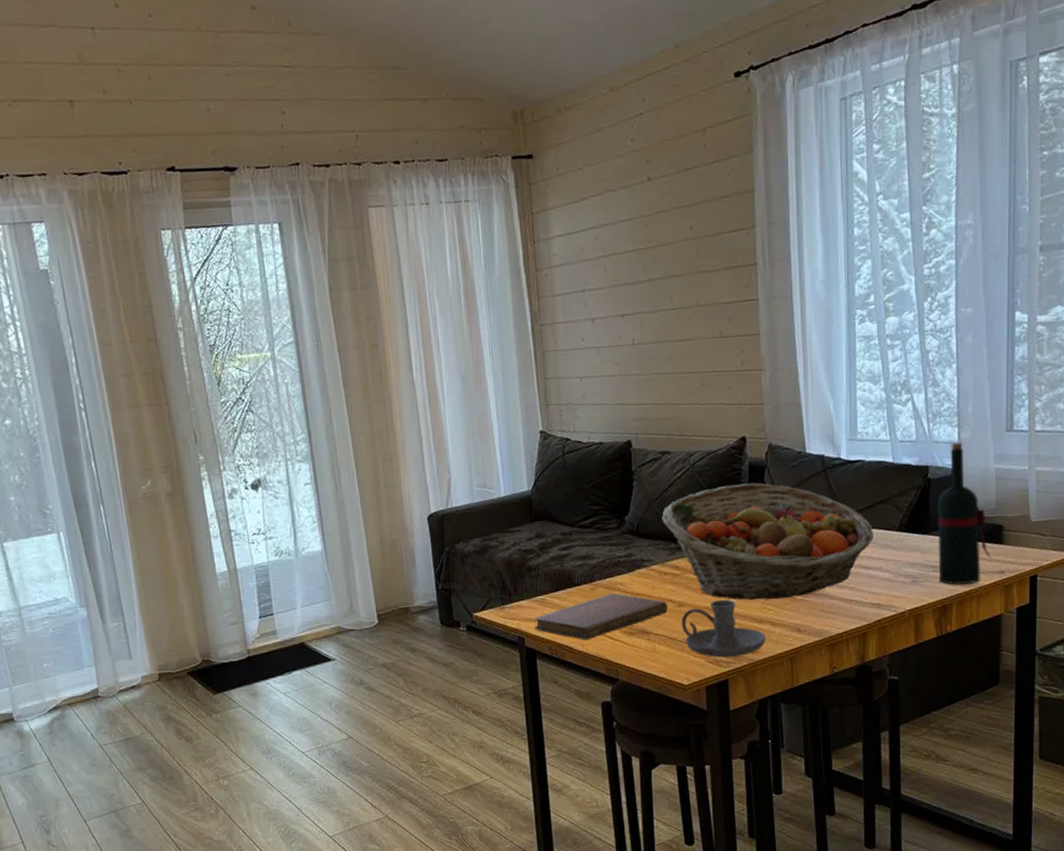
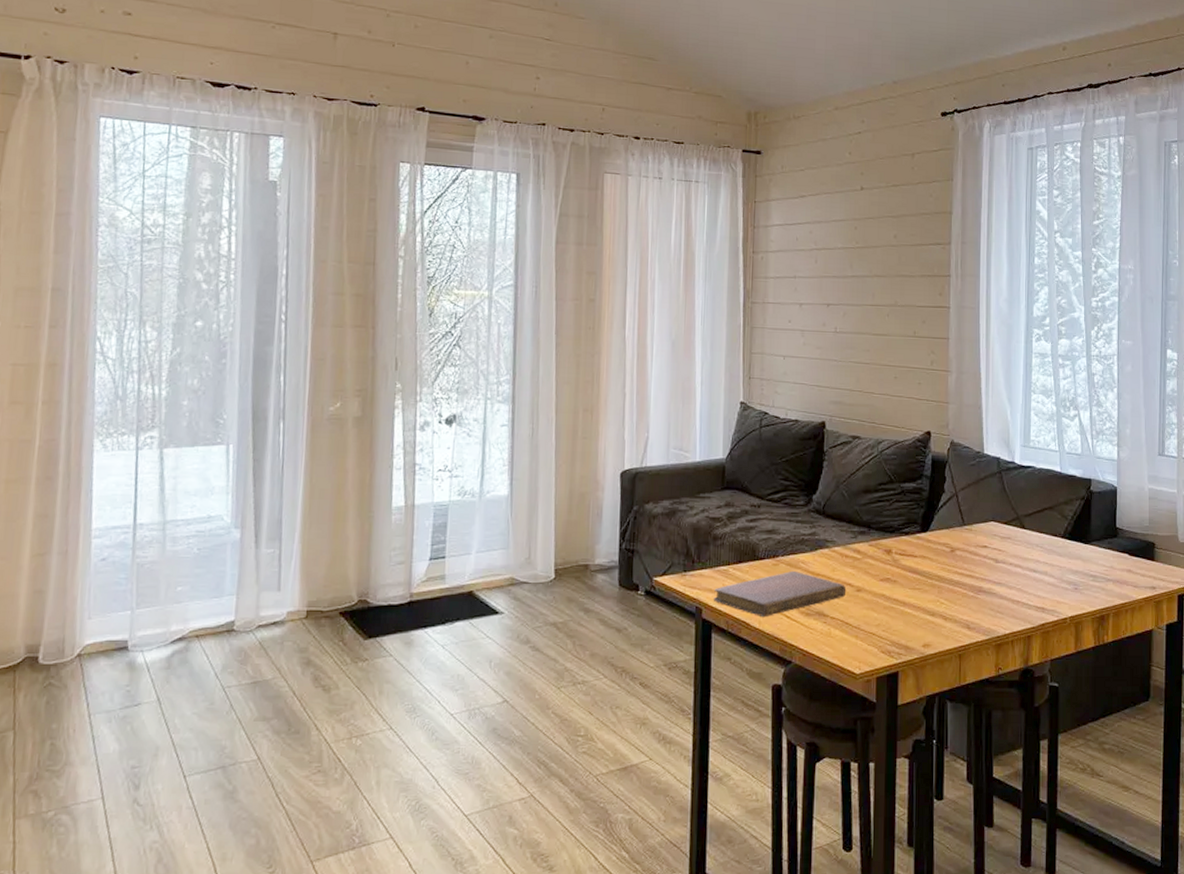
fruit basket: present [662,482,873,600] -> none [848,475,1041,594]
candle holder: present [681,599,766,658] -> none [857,588,937,648]
wine bottle: present [937,442,991,585] -> none [1097,461,1144,597]

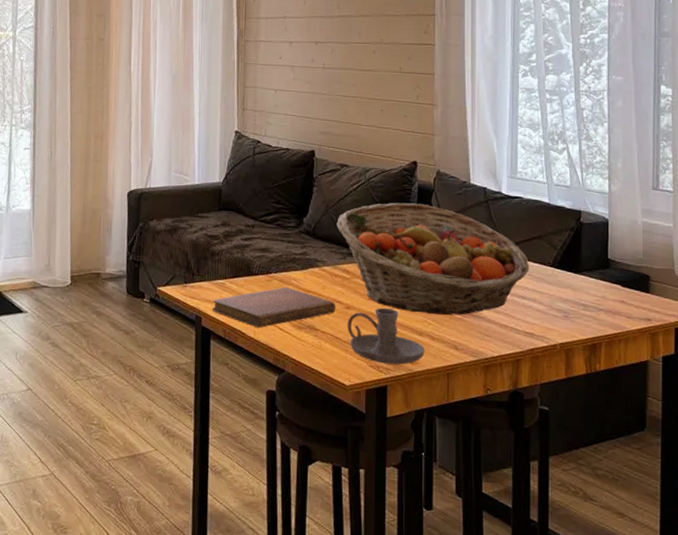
fruit basket: none [848,475,1041,594] -> present [337,202,529,315]
candle holder: none [857,588,937,648] -> present [347,307,425,365]

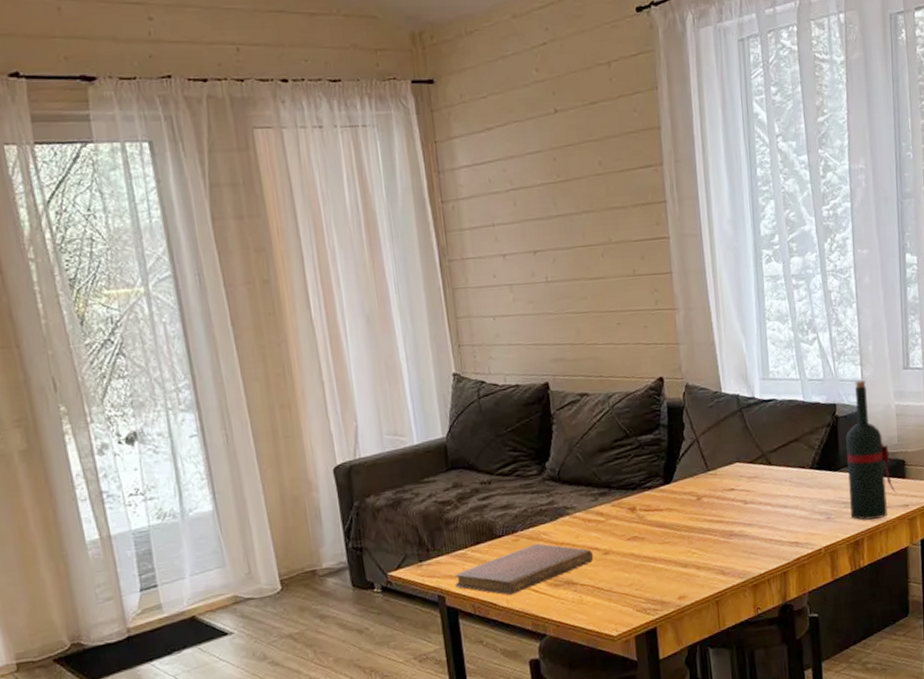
fruit basket: present [337,202,529,315] -> none [583,424,789,545]
candle holder: present [347,307,425,365] -> none [607,544,692,606]
wine bottle: none [588,193,639,328] -> present [846,380,896,520]

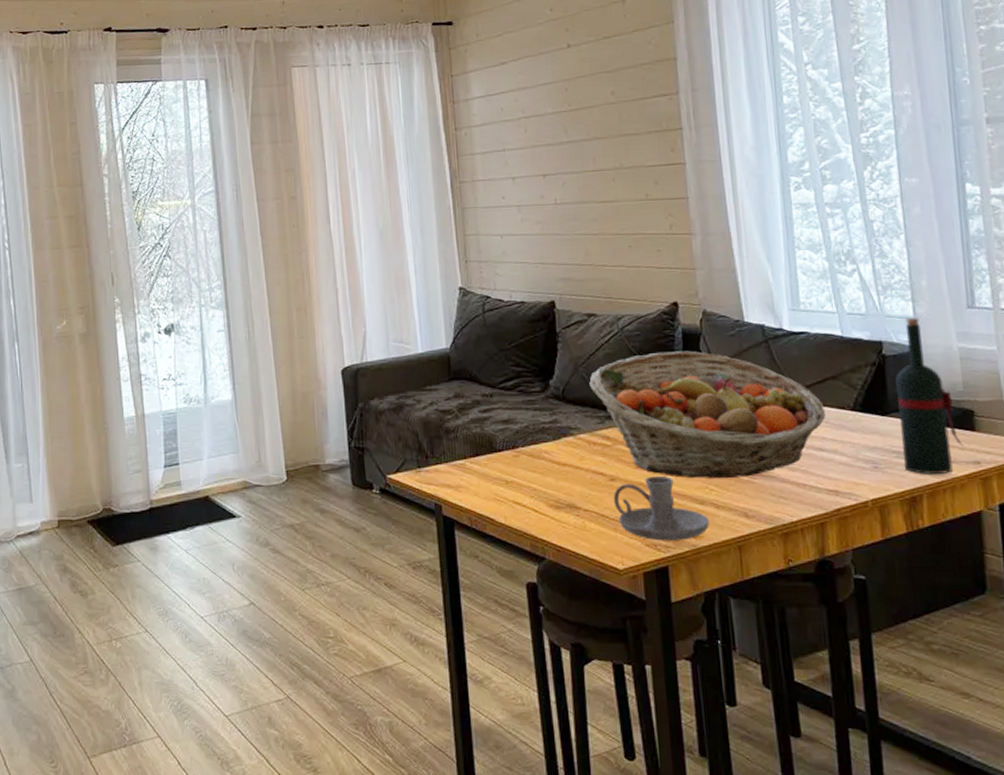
notebook: present [454,544,594,596] -> none [452,462,599,512]
fruit basket: none [583,424,789,545] -> present [589,350,825,479]
candle holder: none [607,544,692,606] -> present [613,475,709,541]

